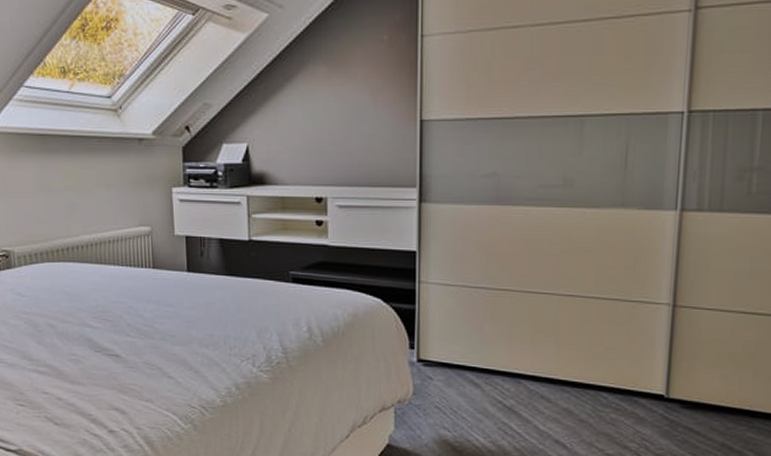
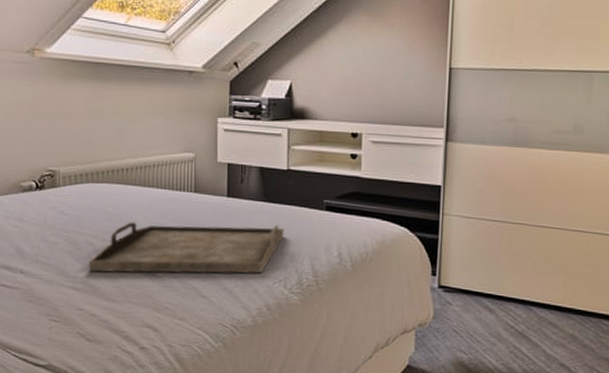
serving tray: none [50,300,250,355] -> present [88,222,284,274]

